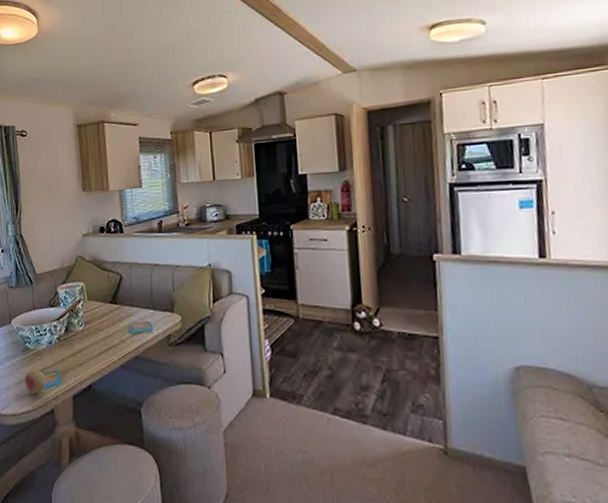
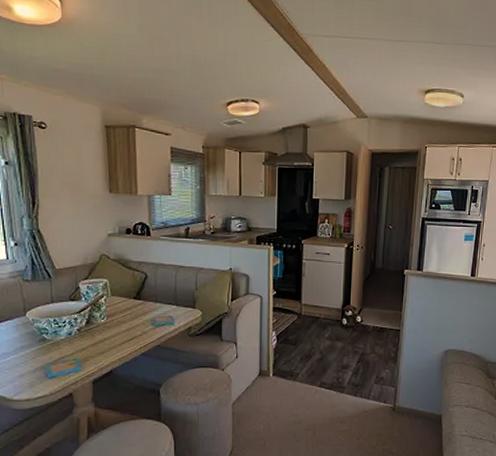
fruit: present [25,369,46,394] -> none [41,358,64,380]

